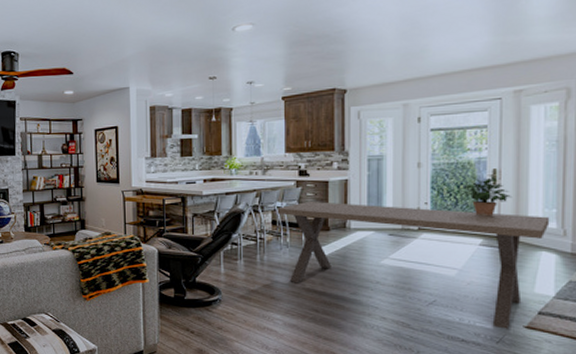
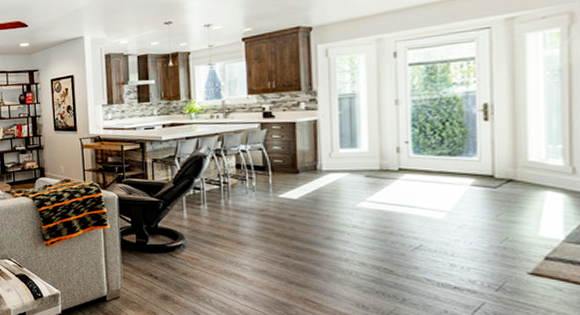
dining table: present [277,201,550,329] -> none [241,143,555,276]
potted plant: present [458,176,512,217] -> none [443,111,508,155]

